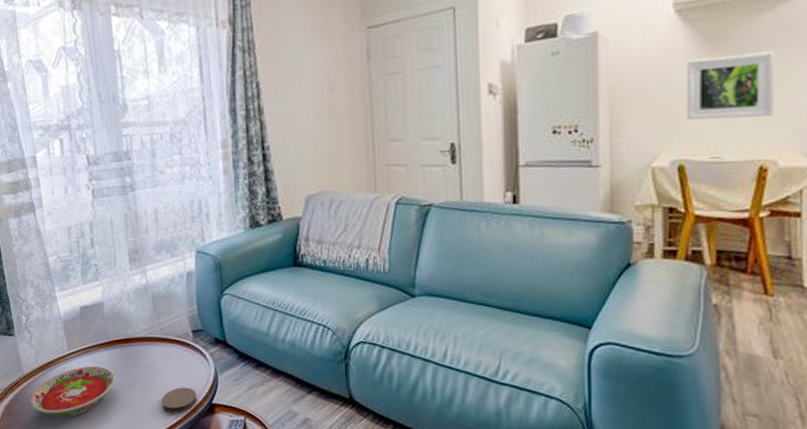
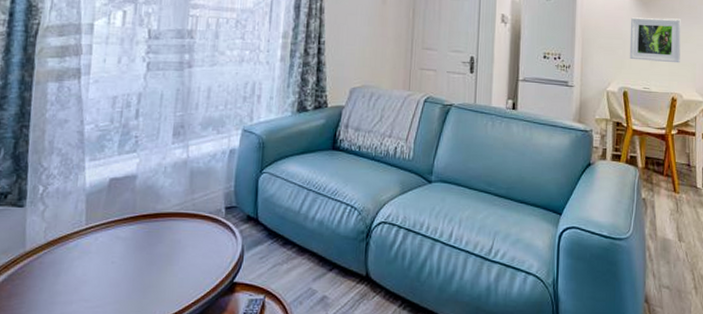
bowl: present [30,367,116,418] -> none [27,243,135,301]
coaster: present [161,387,197,413] -> none [180,265,219,293]

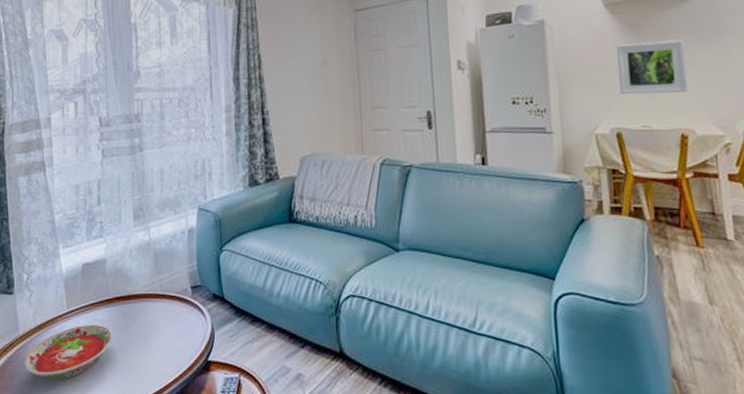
bowl: none [27,243,135,301] -> present [25,325,114,380]

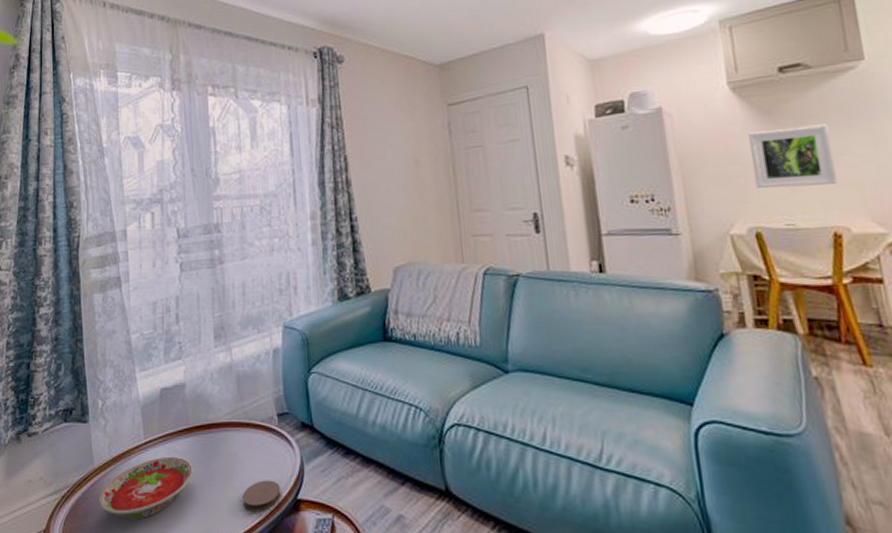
coaster: none [158,344,193,372] -> present [242,480,281,511]

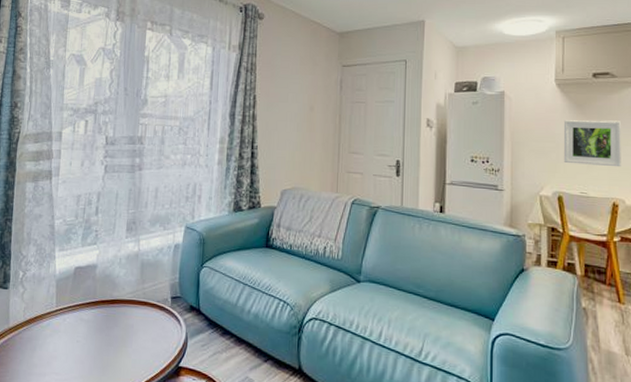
bowl: present [100,457,194,520] -> none [10,323,96,373]
coaster: present [242,480,281,511] -> none [133,349,166,374]

